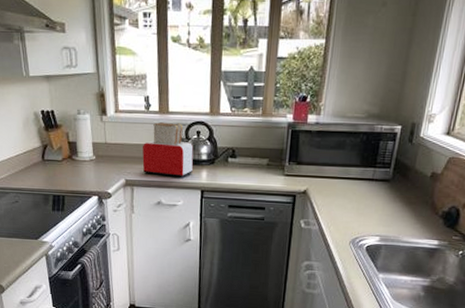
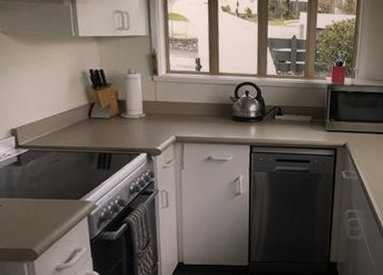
toaster: present [142,122,194,177] -> none [193,82,243,134]

